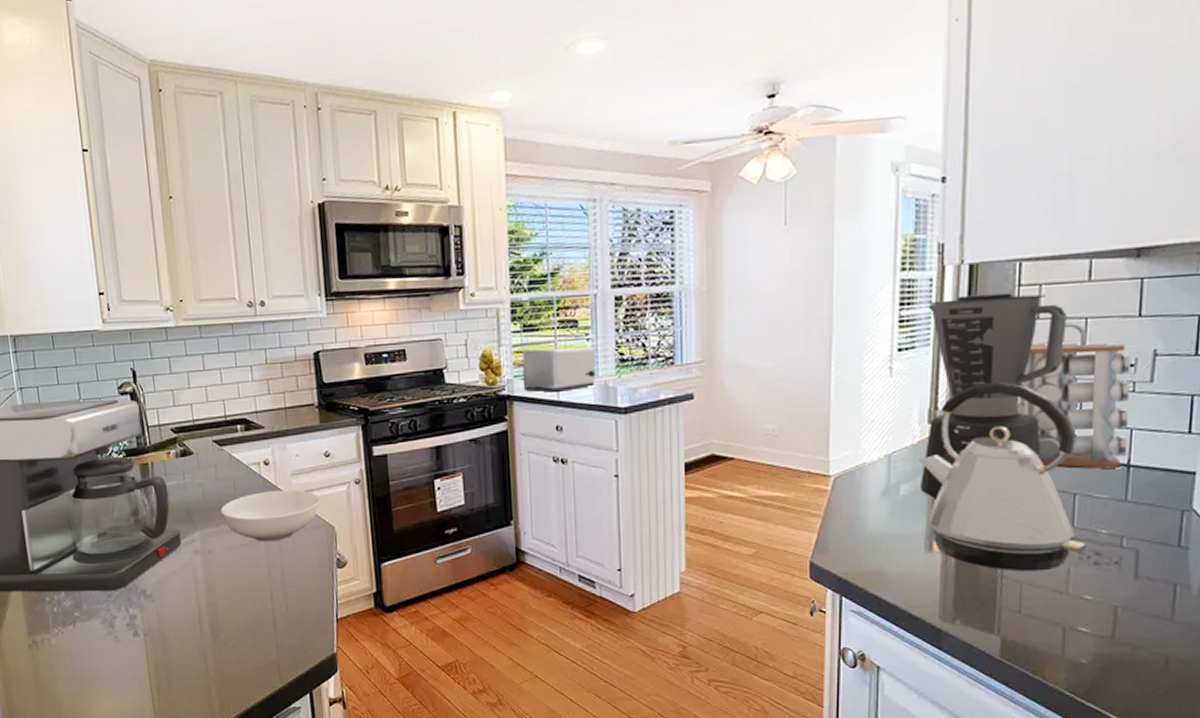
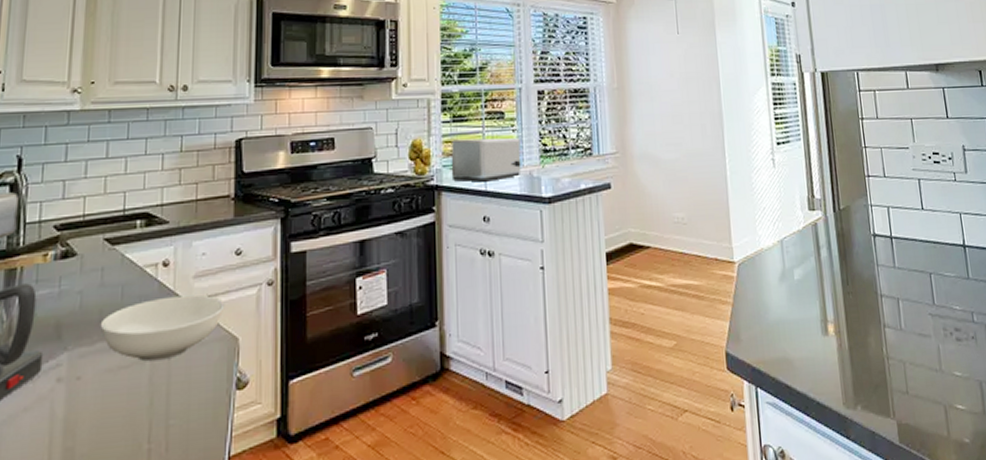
kettle: present [918,381,1086,572] -> none [805,172,948,352]
blender: present [919,292,1067,501] -> none [795,96,901,284]
spice rack: present [1017,322,1131,470] -> none [873,122,962,250]

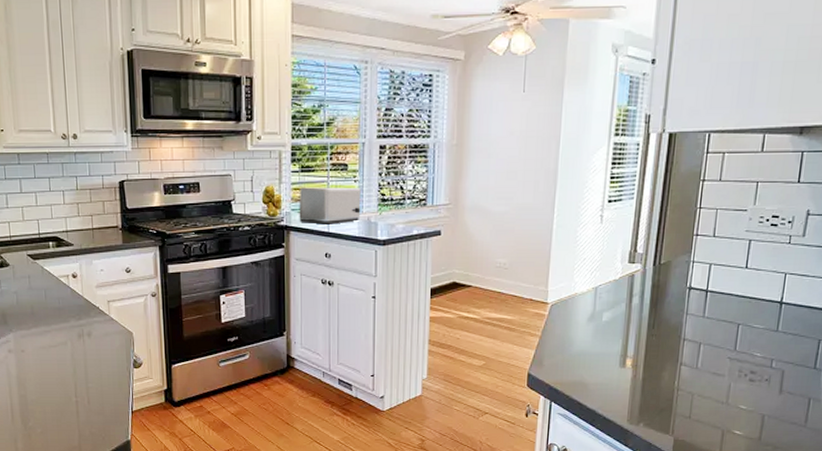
bowl: present [100,294,225,362] -> none [32,300,121,344]

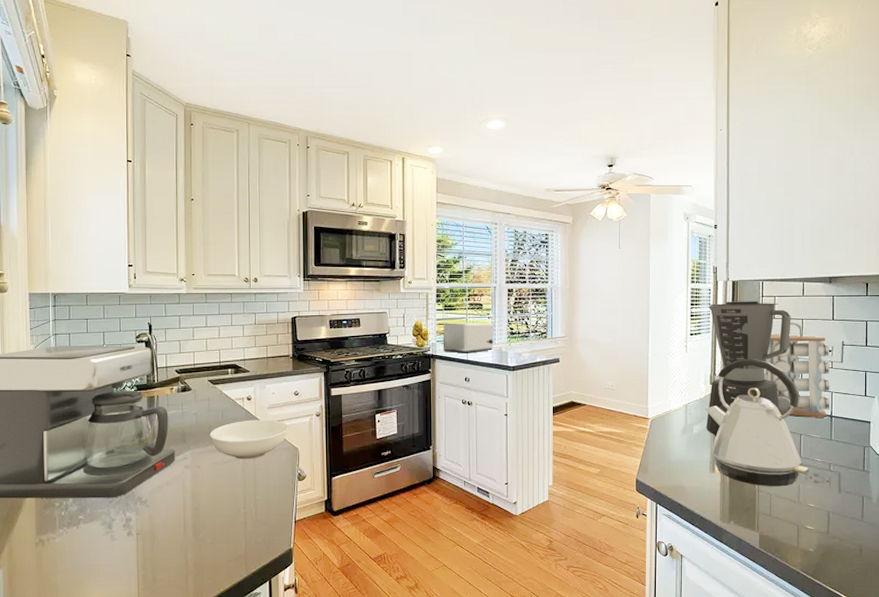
bowl: none [32,300,121,344] -> present [209,419,289,460]
blender: none [618,158,743,327] -> present [705,301,791,437]
kettle: none [618,231,745,385] -> present [704,358,809,487]
spice rack: none [699,184,789,305] -> present [764,321,830,419]

